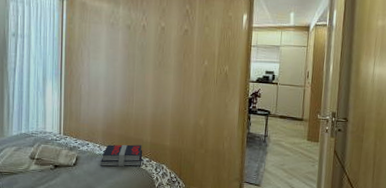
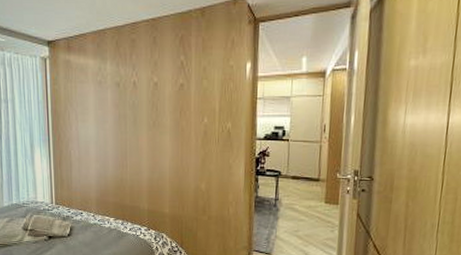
book: present [100,144,143,167] -> none [96,212,140,237]

